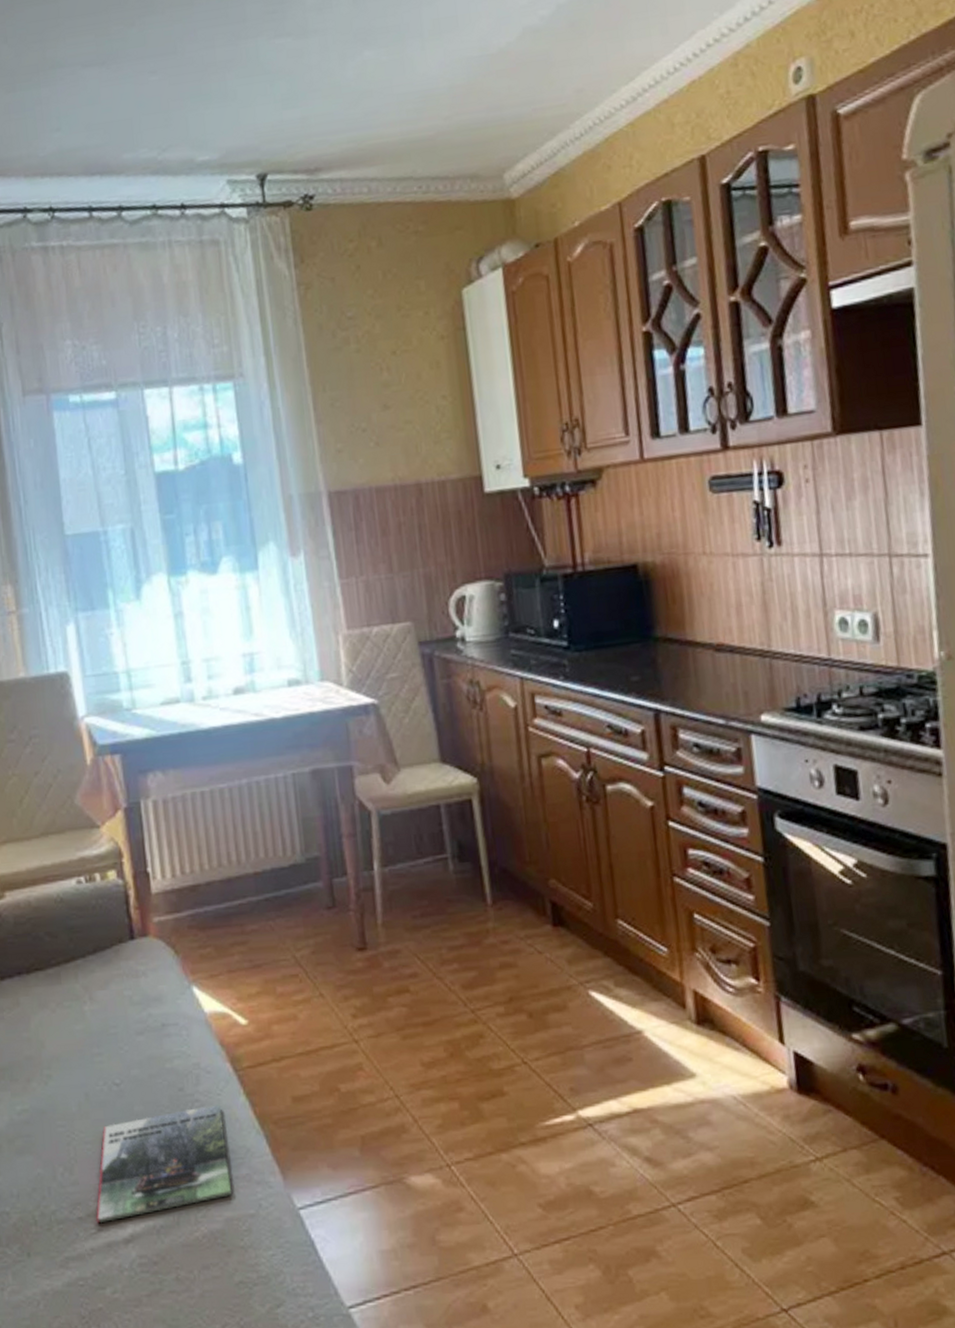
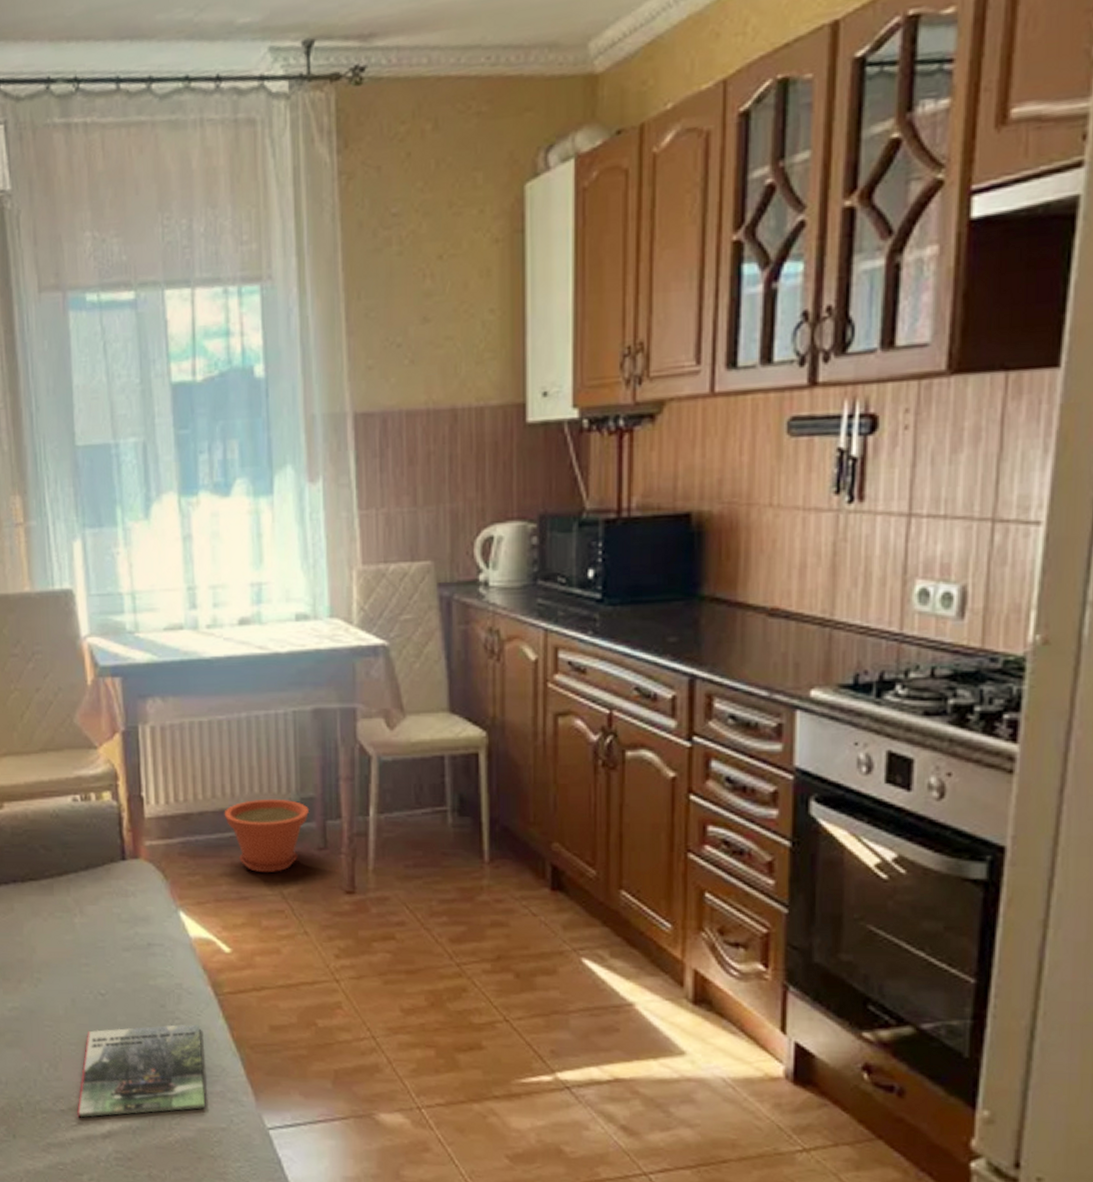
plant pot: none [231,861,315,938] -> present [224,798,309,873]

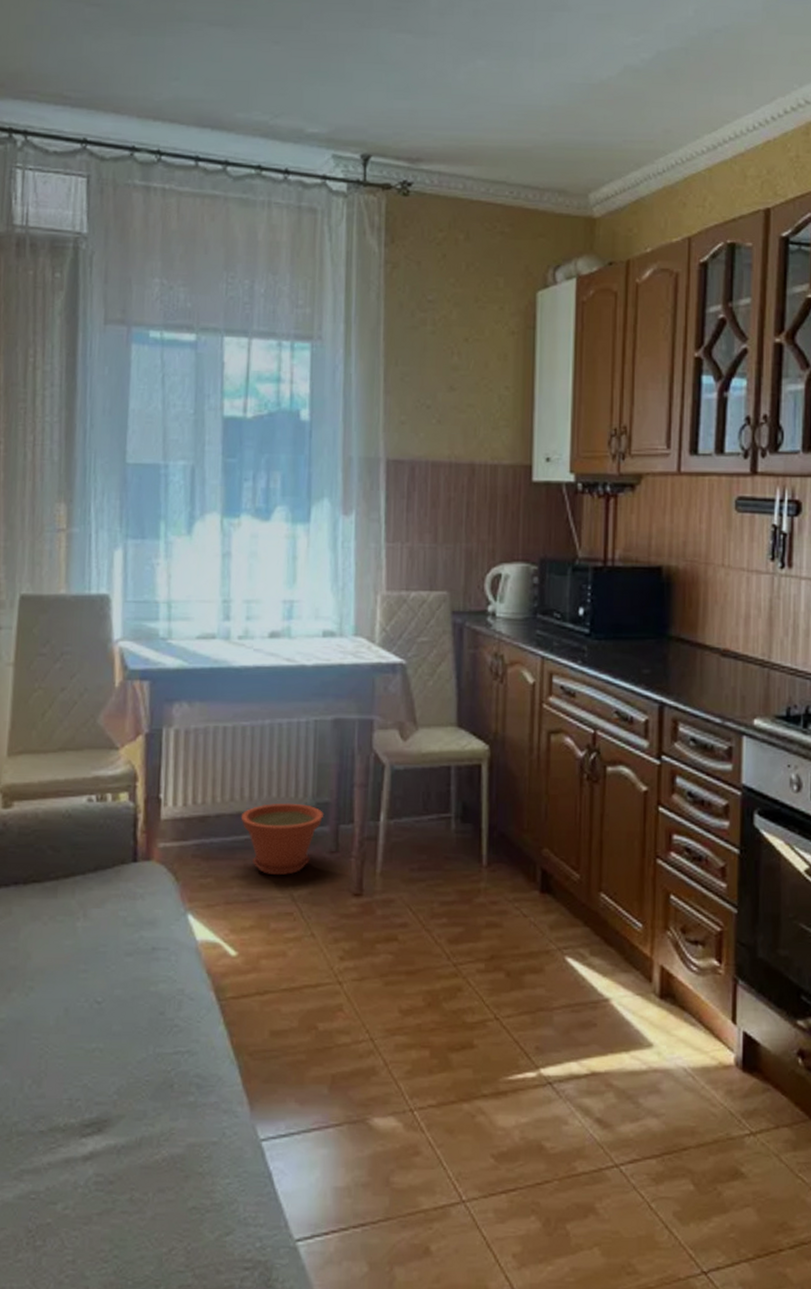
magazine: present [76,1023,205,1118] -> none [57,1030,200,1139]

